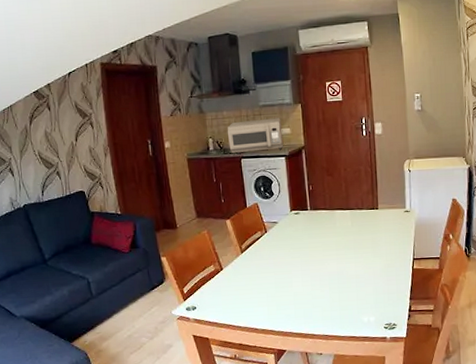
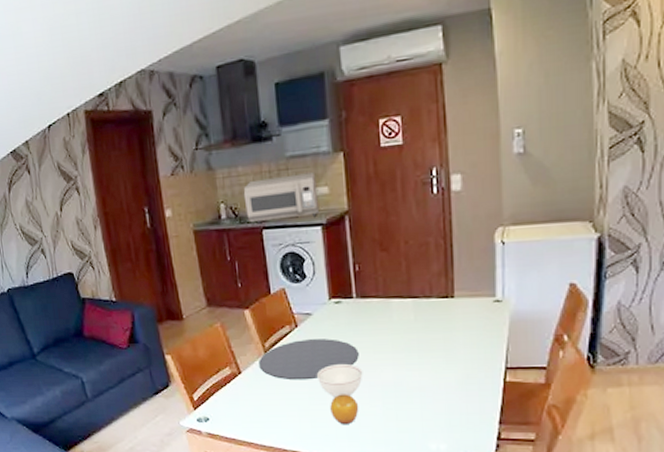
placemat: none [237,241,312,273] -> present [259,339,359,379]
bowl: none [280,259,315,286] -> present [316,363,363,398]
fruit: none [291,282,312,307] -> present [330,394,359,425]

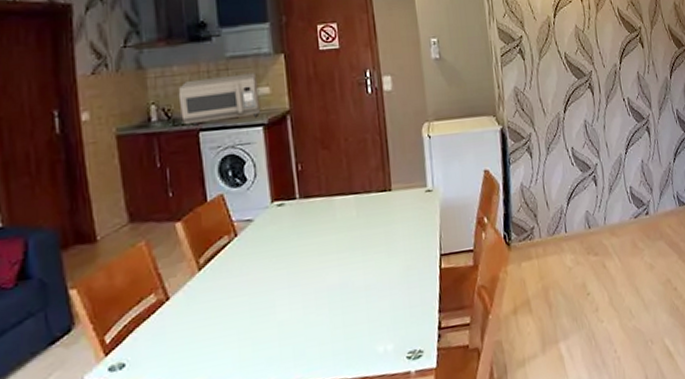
placemat: present [259,339,359,379] -> none [191,245,304,299]
bowl: present [316,363,363,398] -> none [258,270,308,312]
fruit: present [330,394,359,425] -> none [273,305,305,342]

